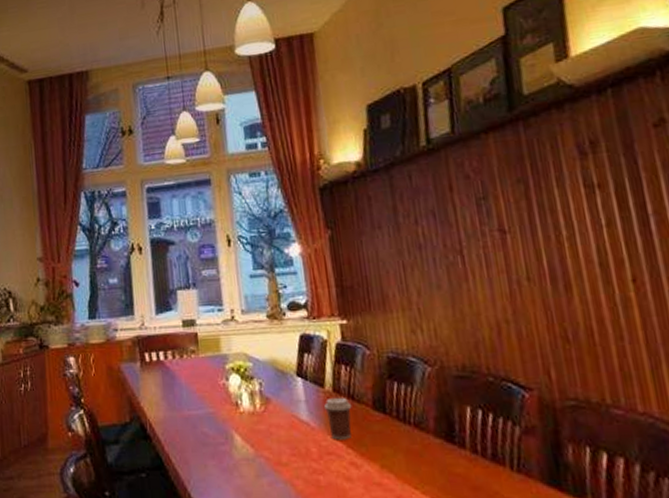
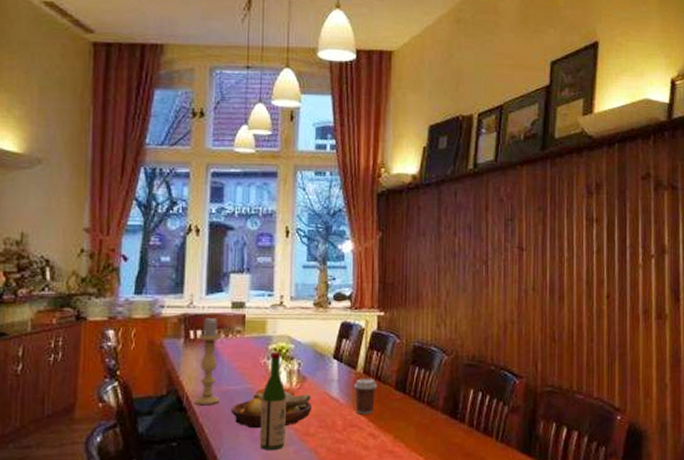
candle holder: none [153,337,183,432] -> present [194,317,222,404]
fruit bowl: none [195,411,281,458] -> present [231,388,312,429]
wine bottle: none [225,371,257,482] -> present [259,351,286,450]

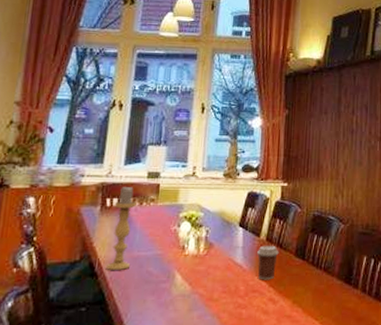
fruit bowl: present [231,388,312,429] -> none [140,254,217,294]
wine bottle: present [259,351,286,450] -> none [165,219,194,315]

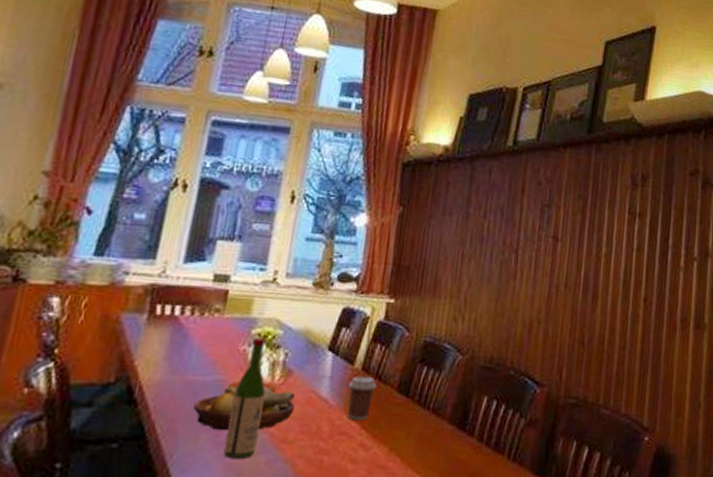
candle holder: present [105,186,136,270] -> none [148,290,196,398]
fruit bowl: none [140,254,217,294] -> present [193,381,296,431]
wine bottle: none [165,219,194,315] -> present [223,337,266,458]

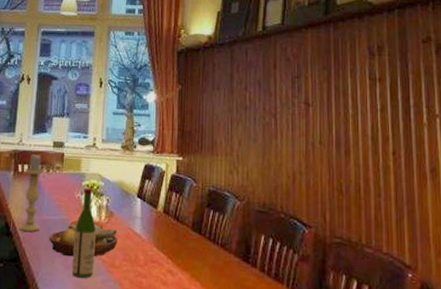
candle holder: none [148,290,196,398] -> present [19,154,44,231]
coffee cup: present [347,376,377,420] -> none [154,217,176,252]

